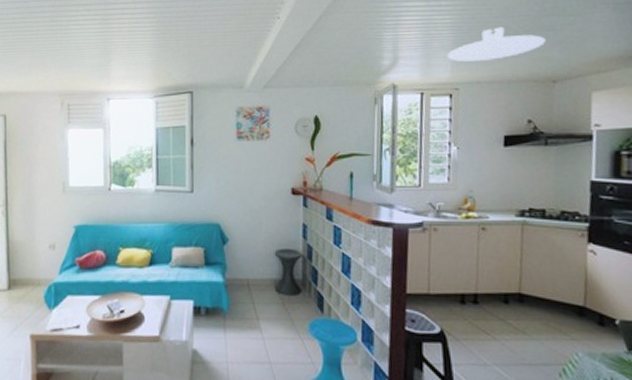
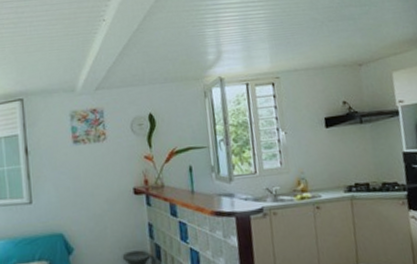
ceiling light: present [447,26,546,62] -> none [265,18,349,52]

